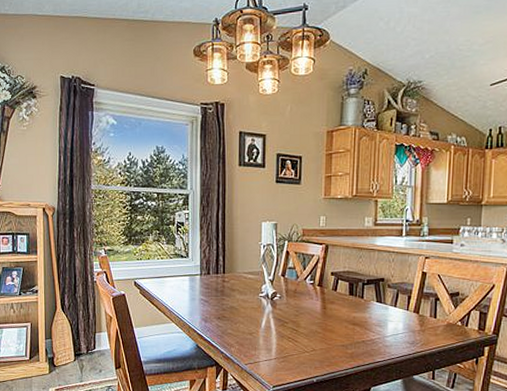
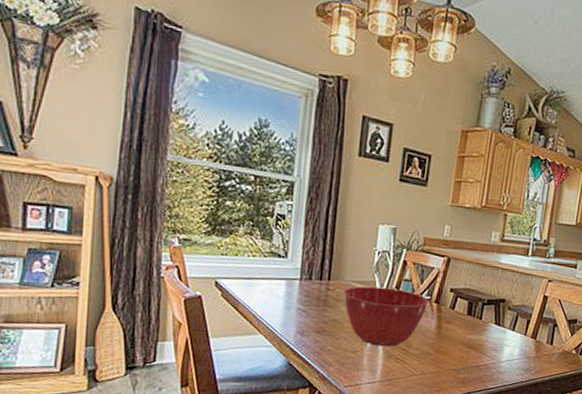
mixing bowl: none [237,276,313,328] -> present [343,286,429,347]

